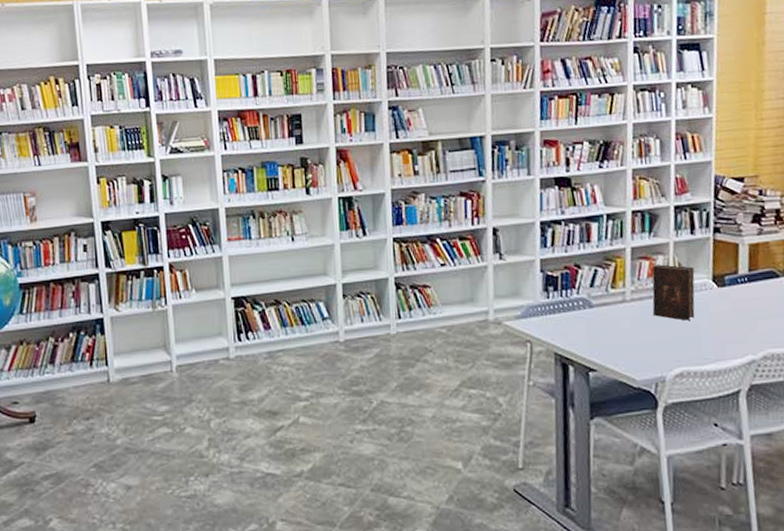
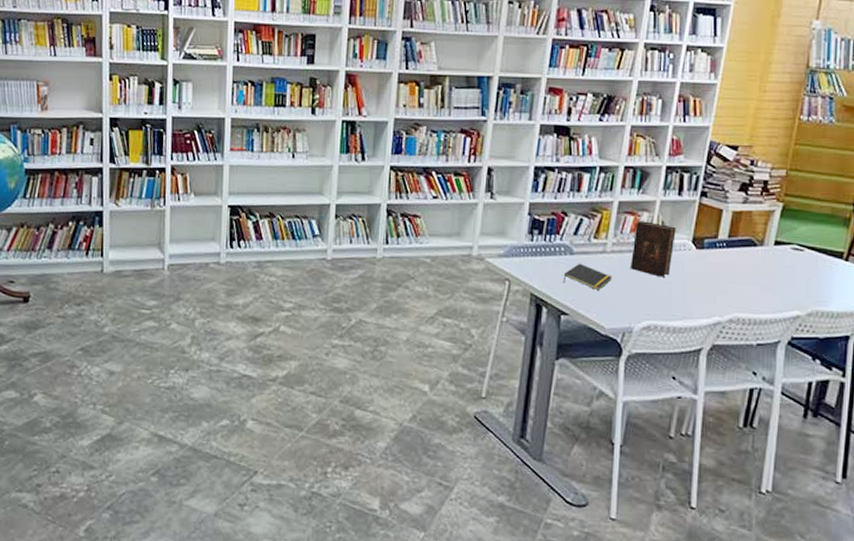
notepad: none [585,315,637,343] -> present [563,263,613,291]

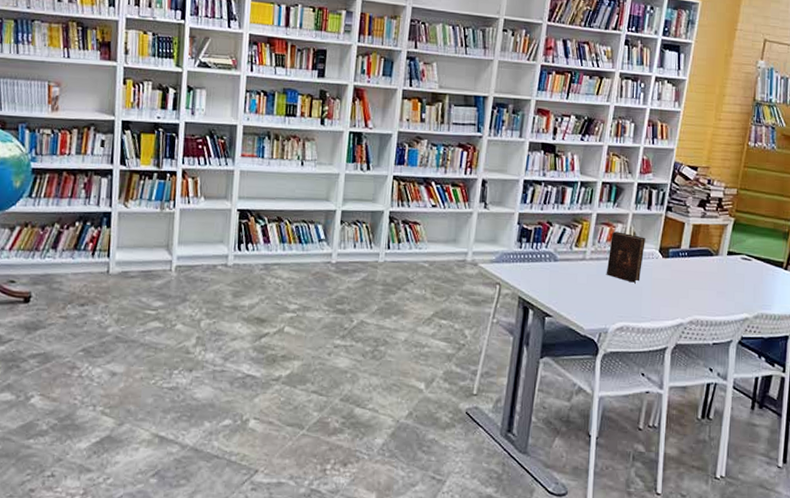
notepad: present [563,263,613,291] -> none [547,269,591,295]

